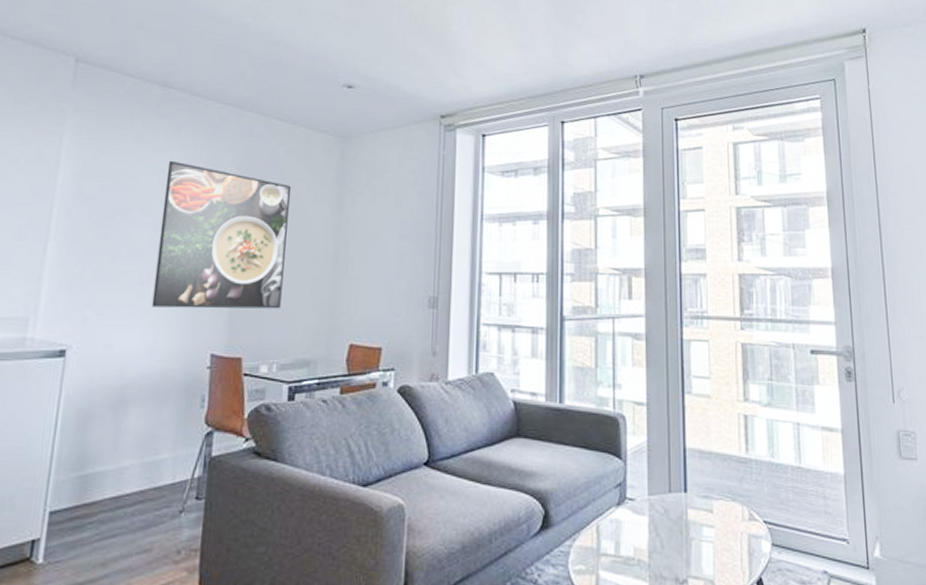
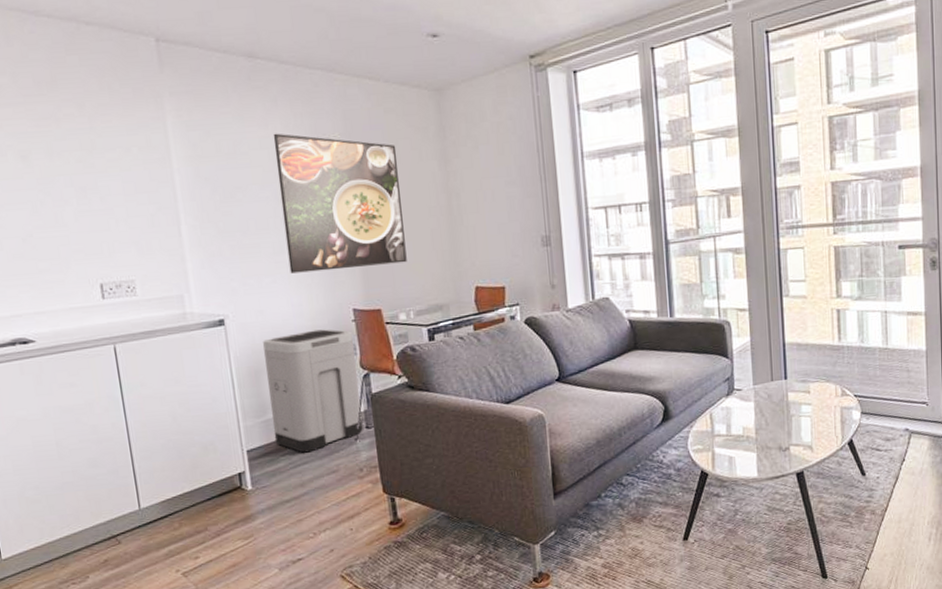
trash can: none [85,373,204,522] -> present [263,329,363,453]

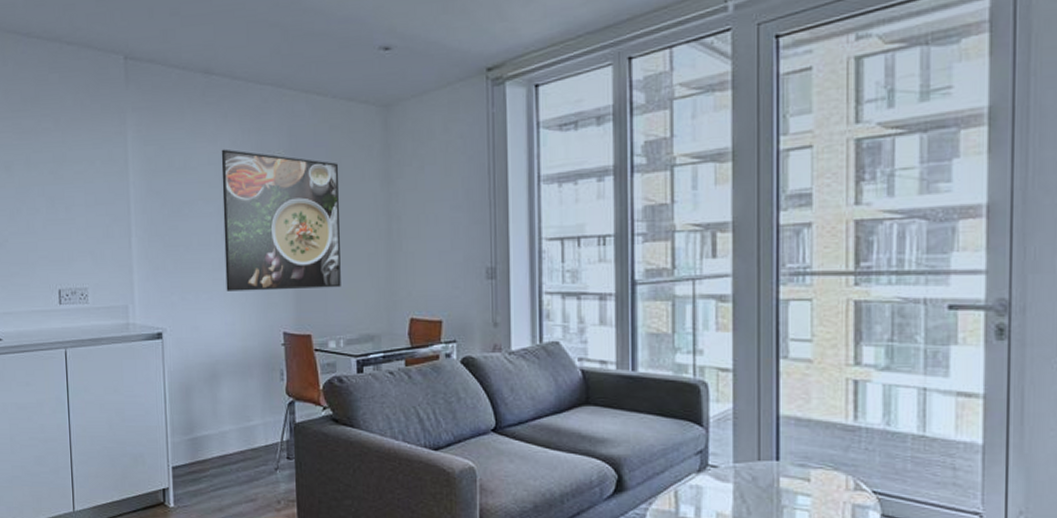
trash can: present [263,329,363,453] -> none [196,351,284,477]

